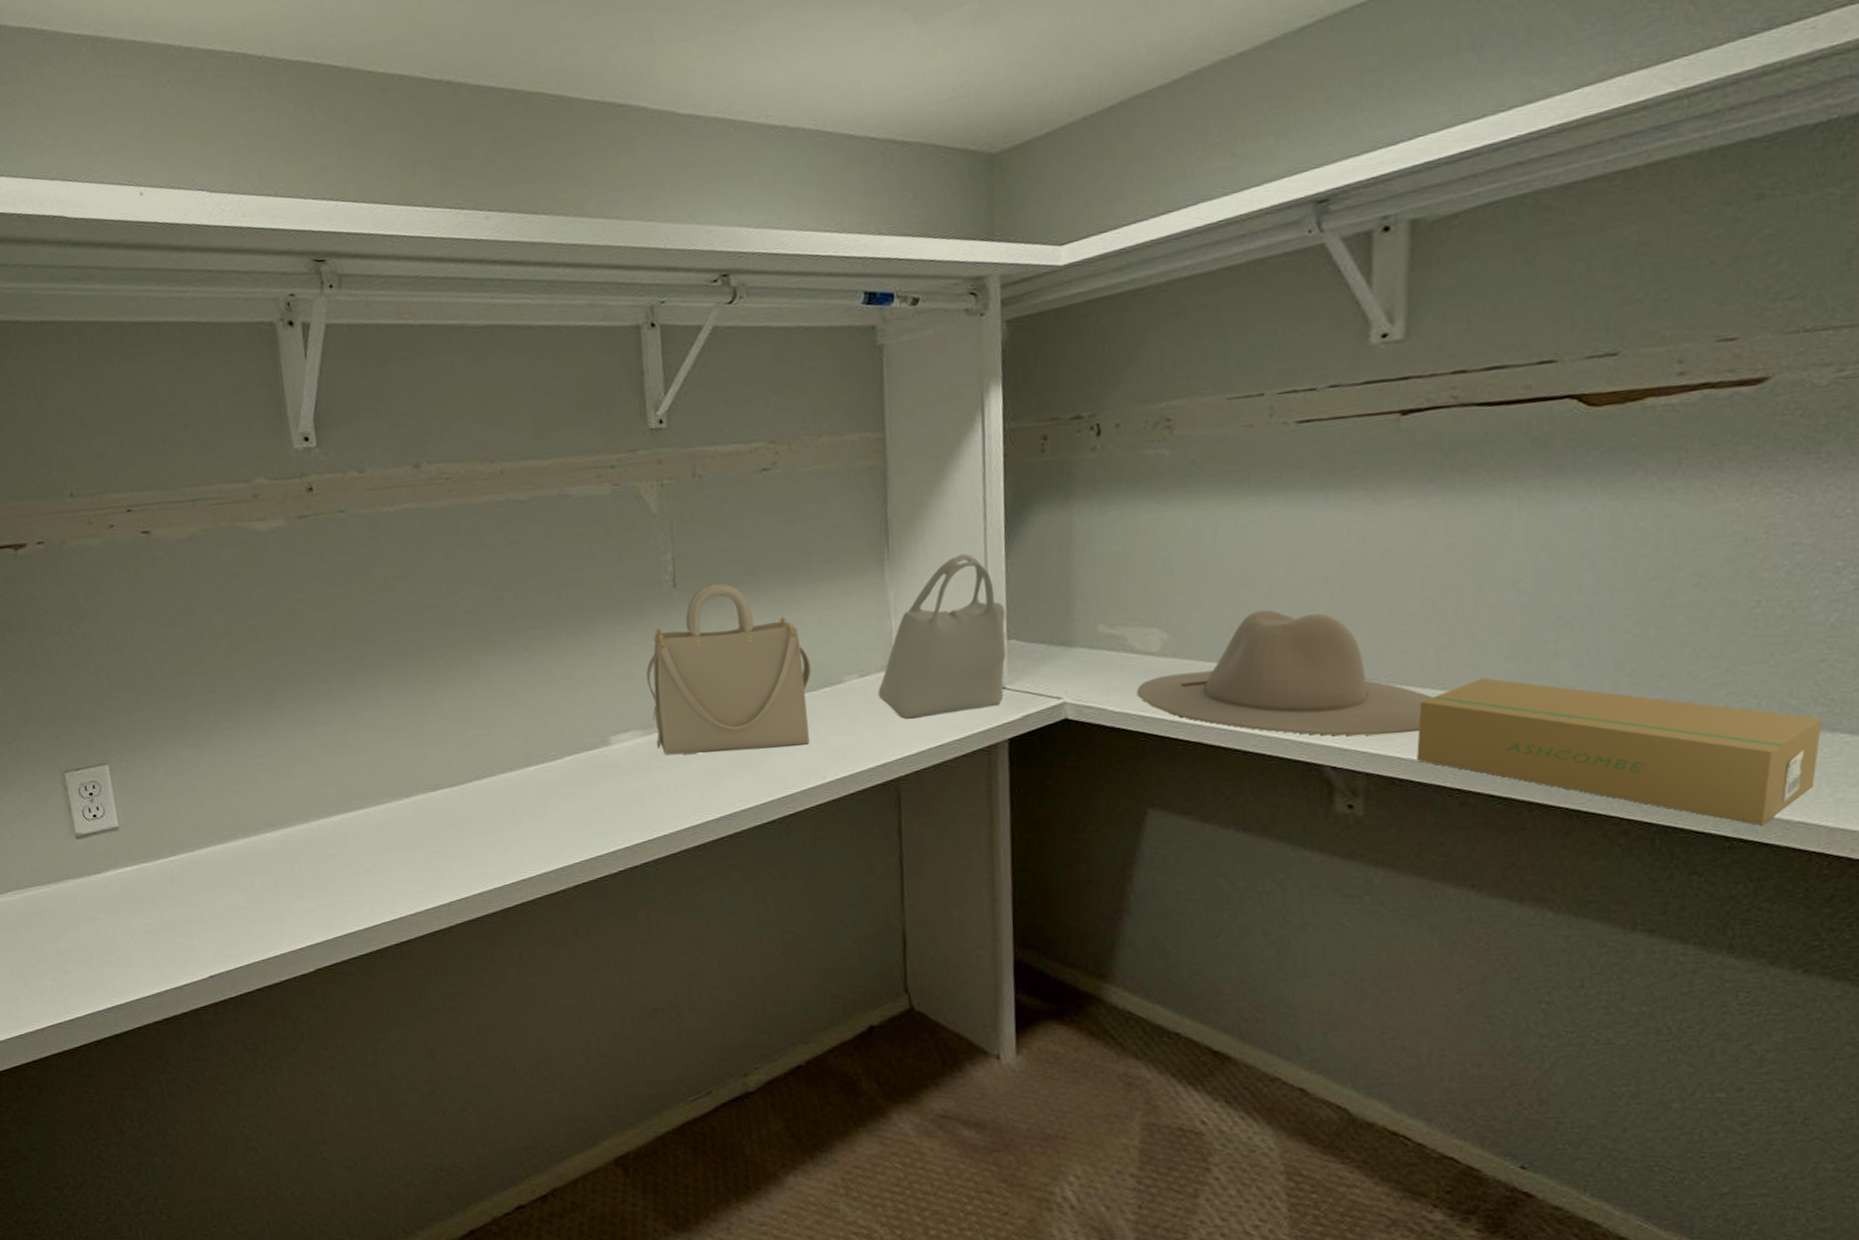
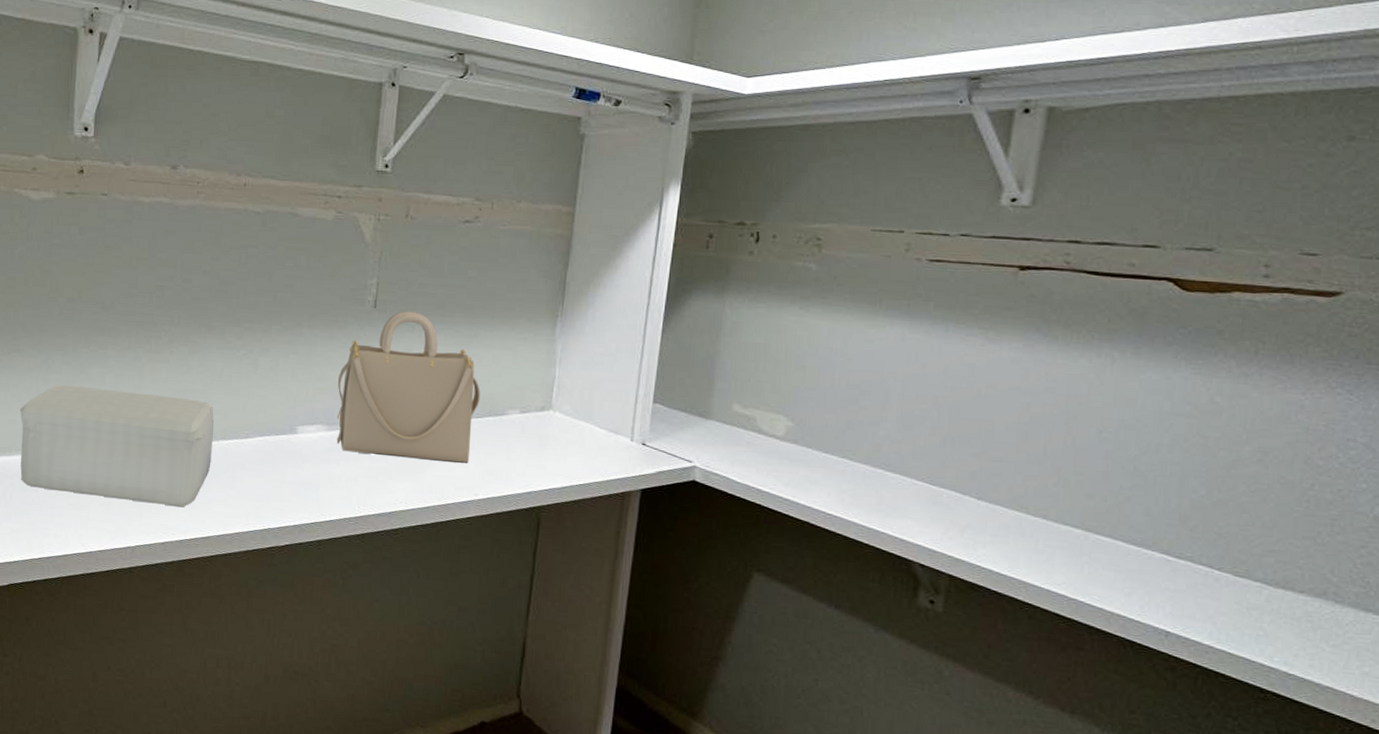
storage box: none [291,727,519,858] -> present [20,385,214,508]
handbag: present [878,554,1006,719] -> none [534,323,655,459]
hat: present [1137,610,1433,736] -> none [758,416,1017,547]
box: present [1417,678,1822,825] -> none [996,509,1358,684]

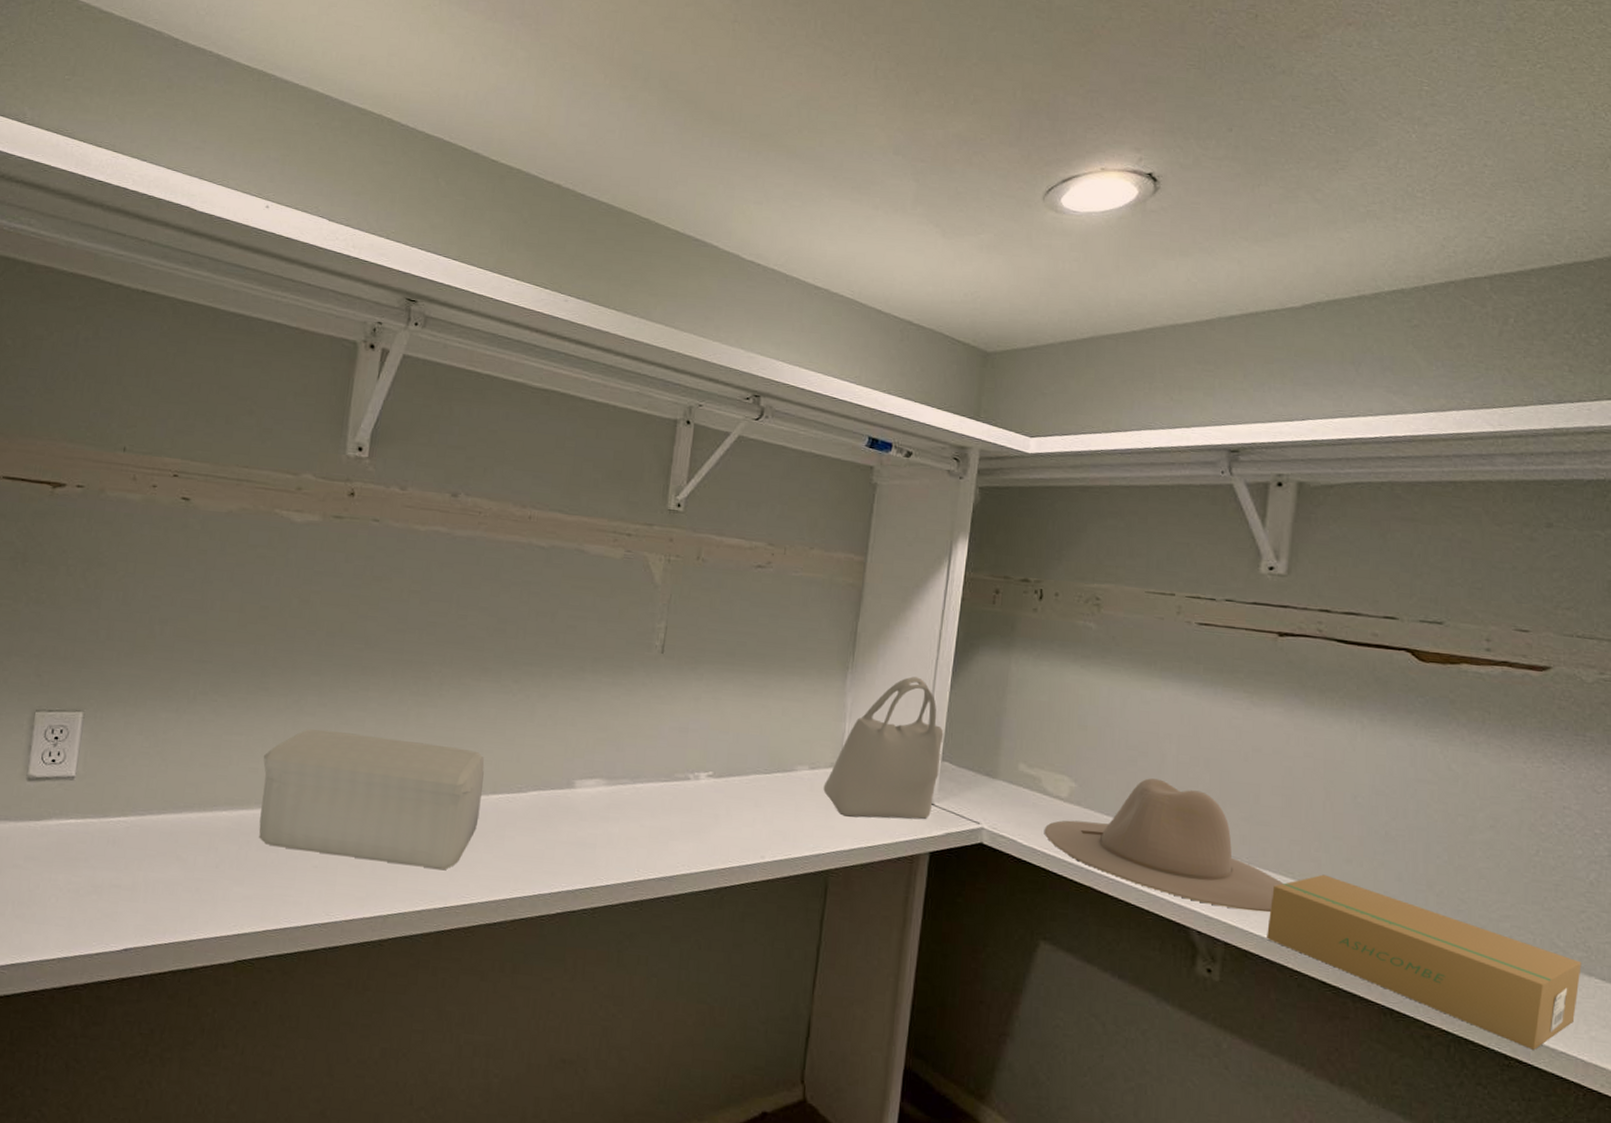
handbag: present [336,311,480,463] -> none [616,658,769,823]
handbag: none [534,323,655,459] -> present [823,676,944,820]
hat: none [758,416,1017,547] -> present [1044,778,1284,913]
box: none [996,509,1358,684] -> present [1267,874,1581,1050]

